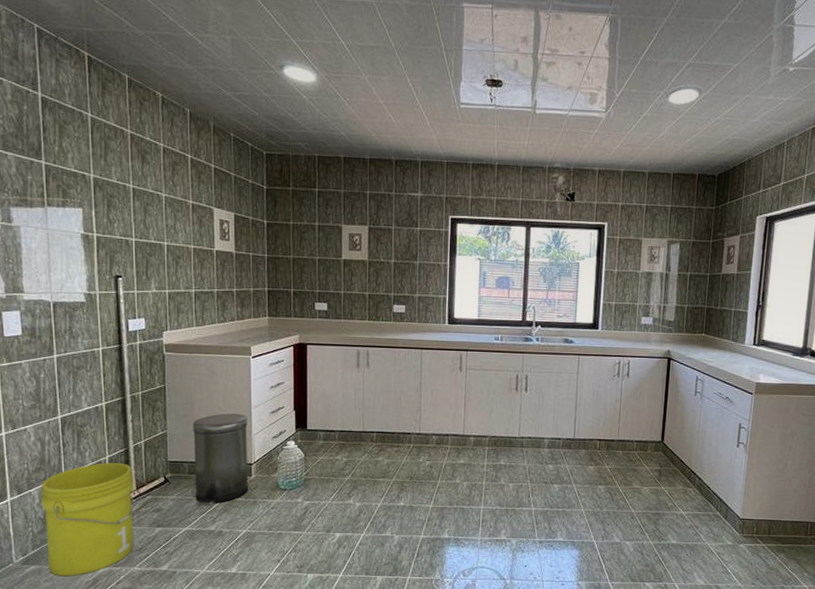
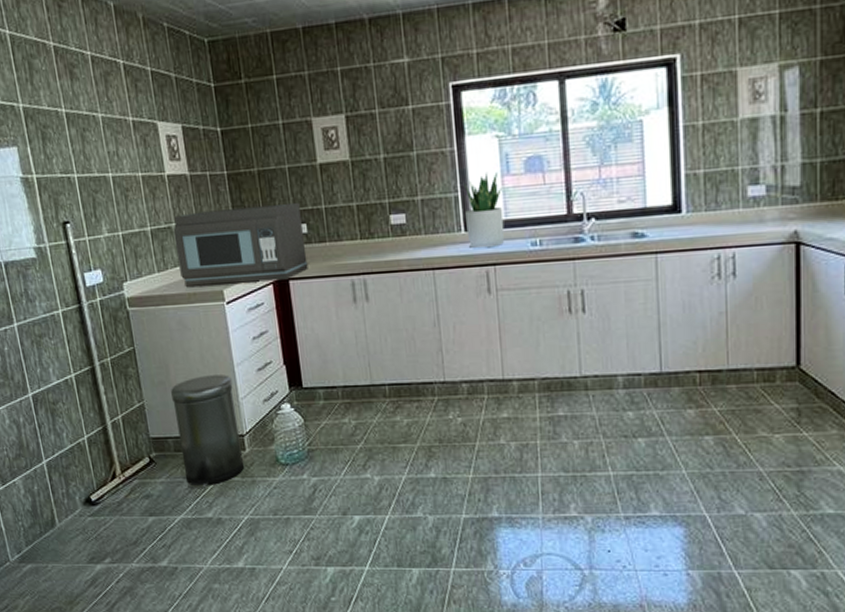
bucket: present [41,463,134,577] -> none [24,443,128,576]
microwave: none [214,283,324,344] -> present [173,202,308,288]
planter: none [449,283,478,338] -> present [464,172,505,249]

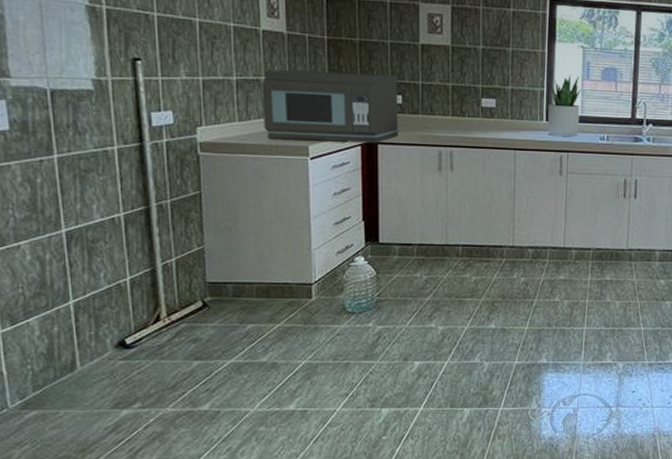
pedal bin: present [171,375,245,488] -> none [237,225,309,333]

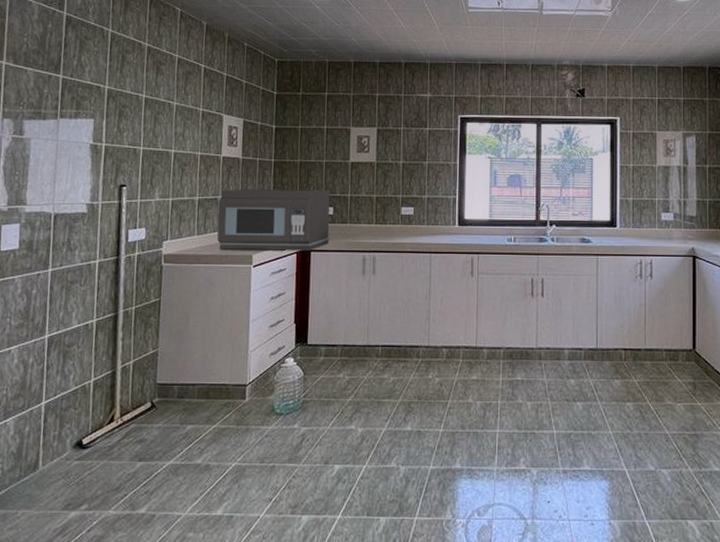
planter: present [547,74,581,138] -> none [459,182,489,240]

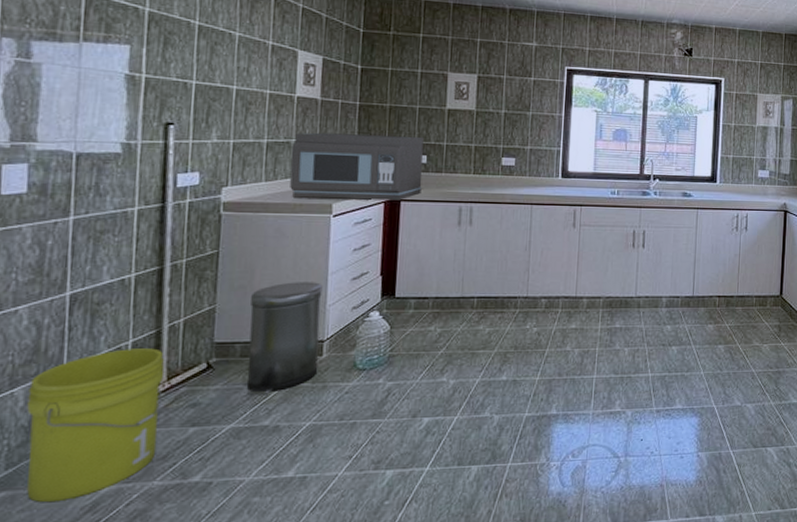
bucket: none [15,387,118,523] -> present [27,348,165,503]
pedal bin: none [182,328,245,434] -> present [245,282,323,395]

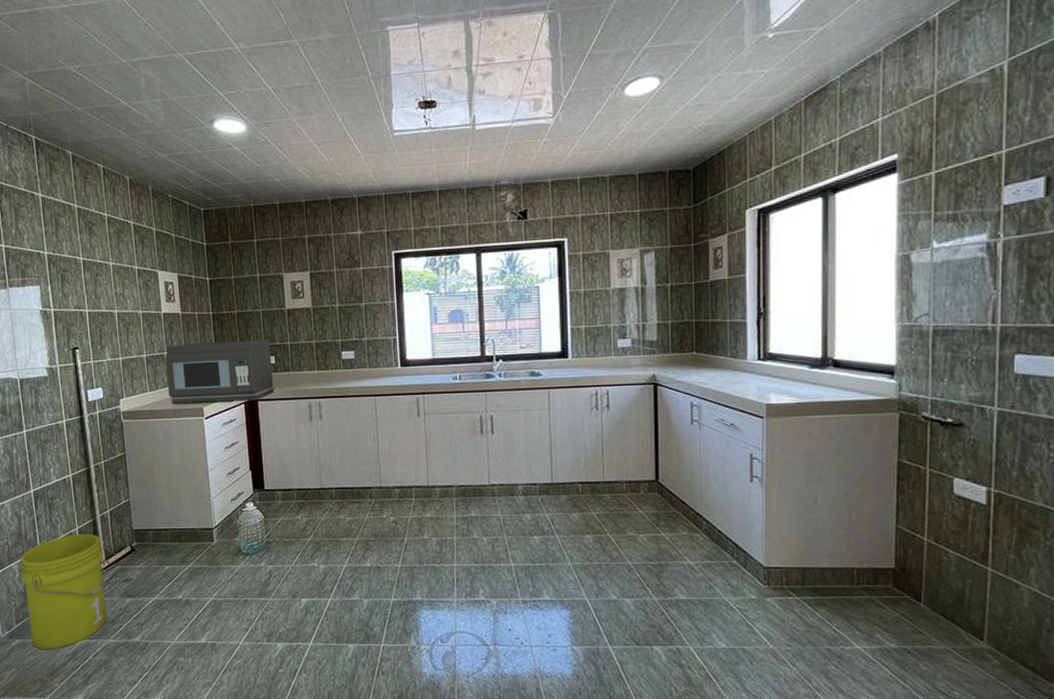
pedal bin: present [245,282,323,395] -> none [154,477,212,573]

